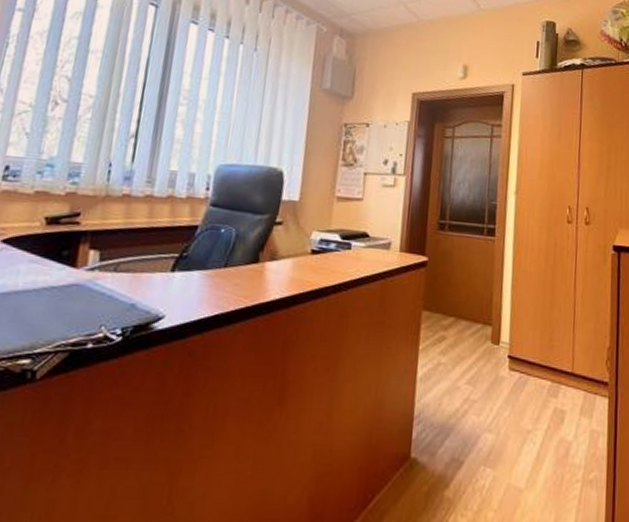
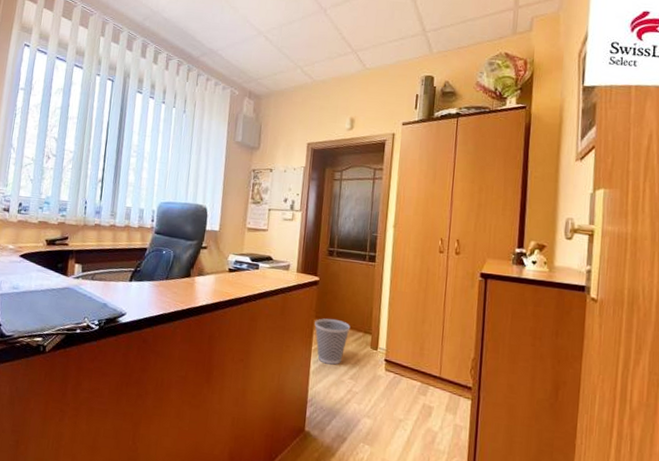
wastebasket: none [422,308,467,368] -> present [315,318,351,365]

